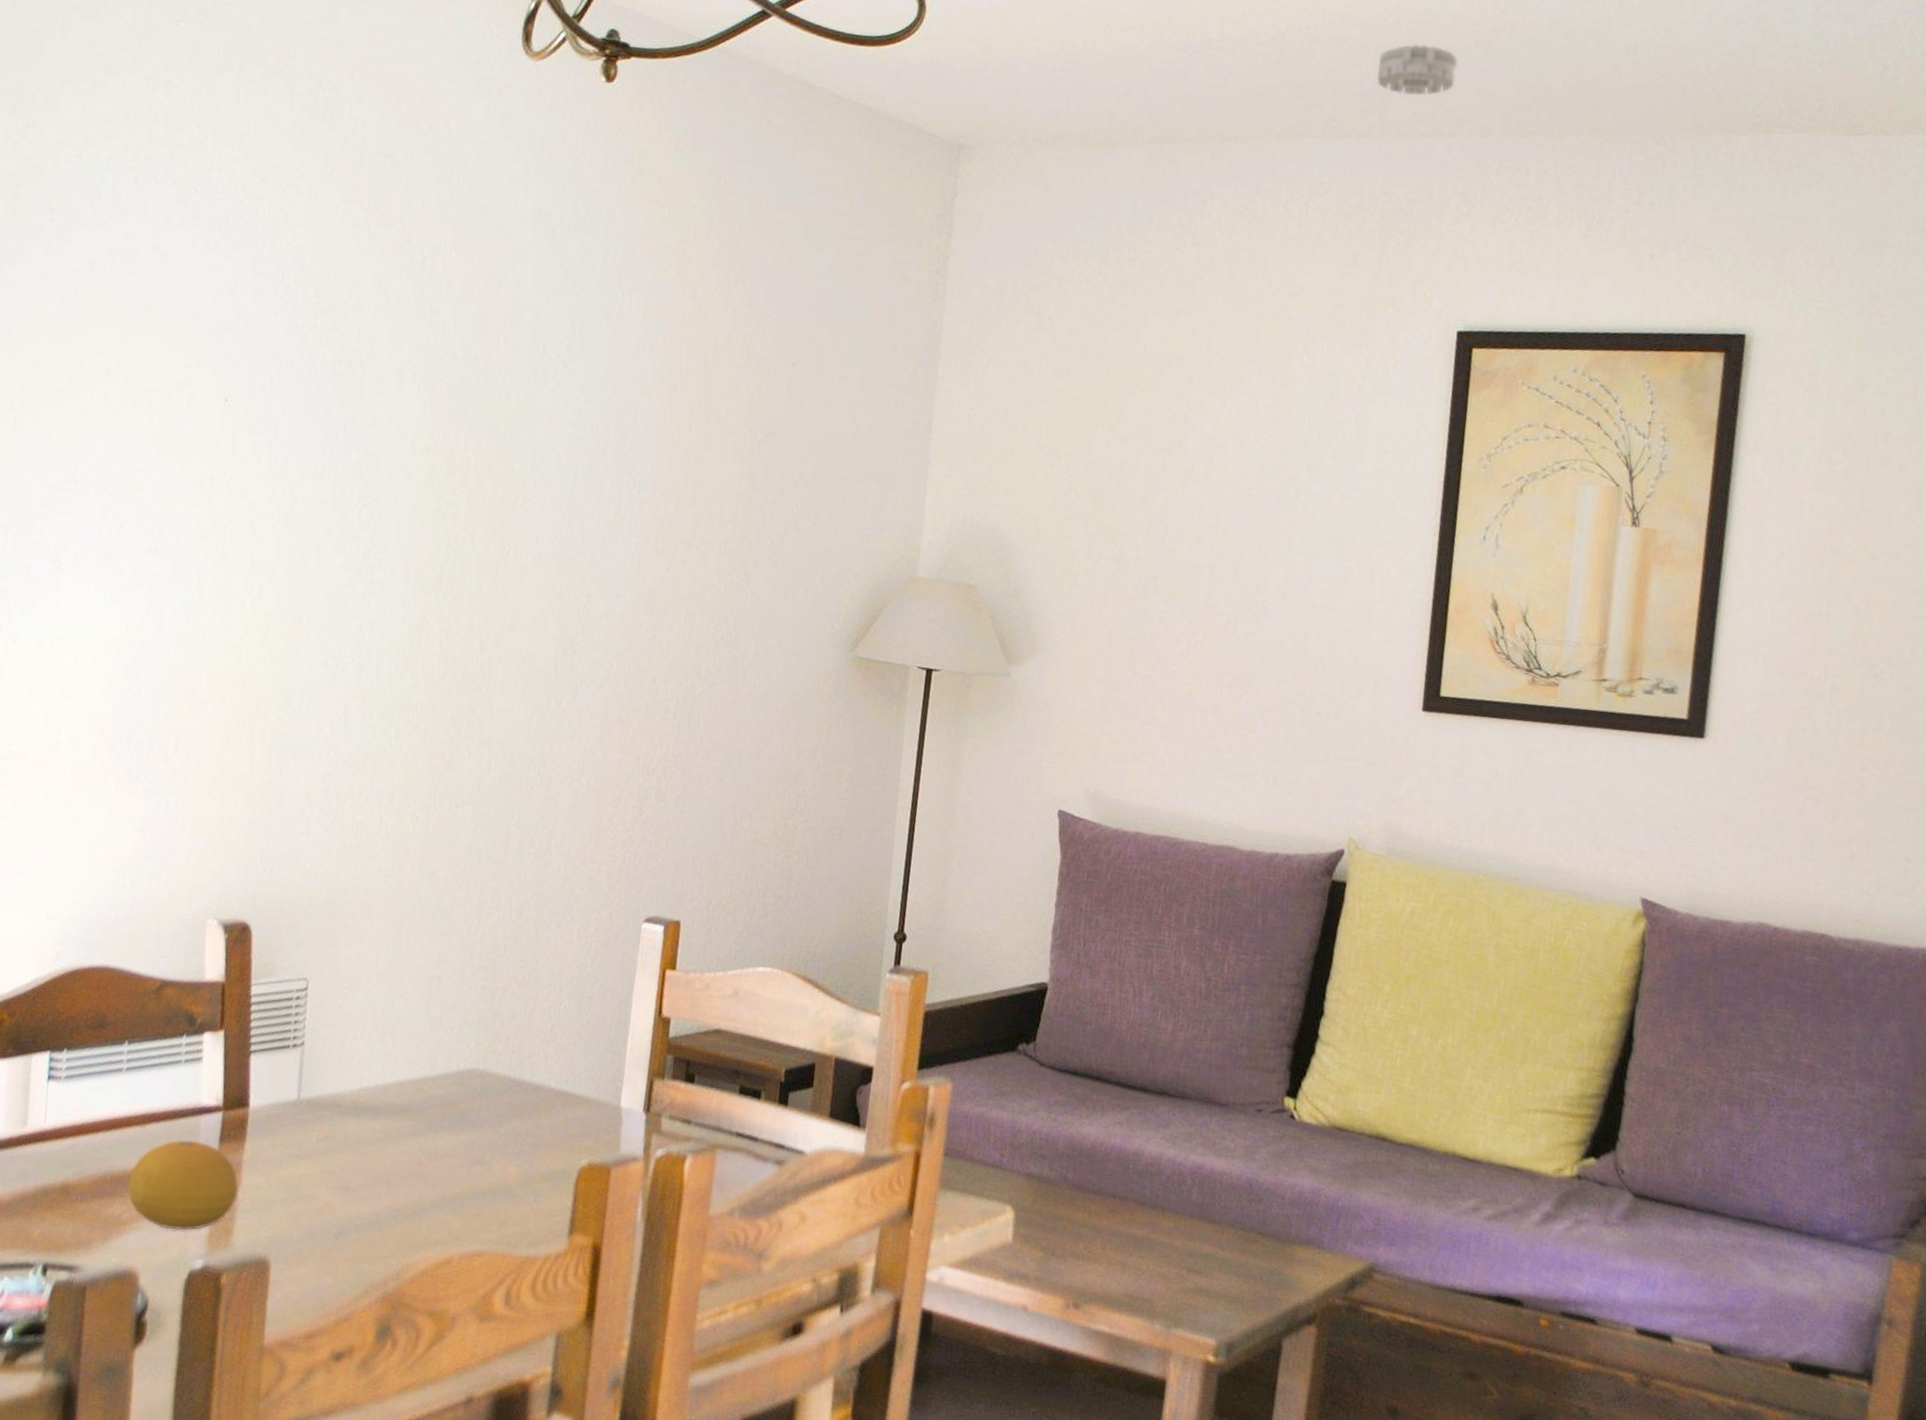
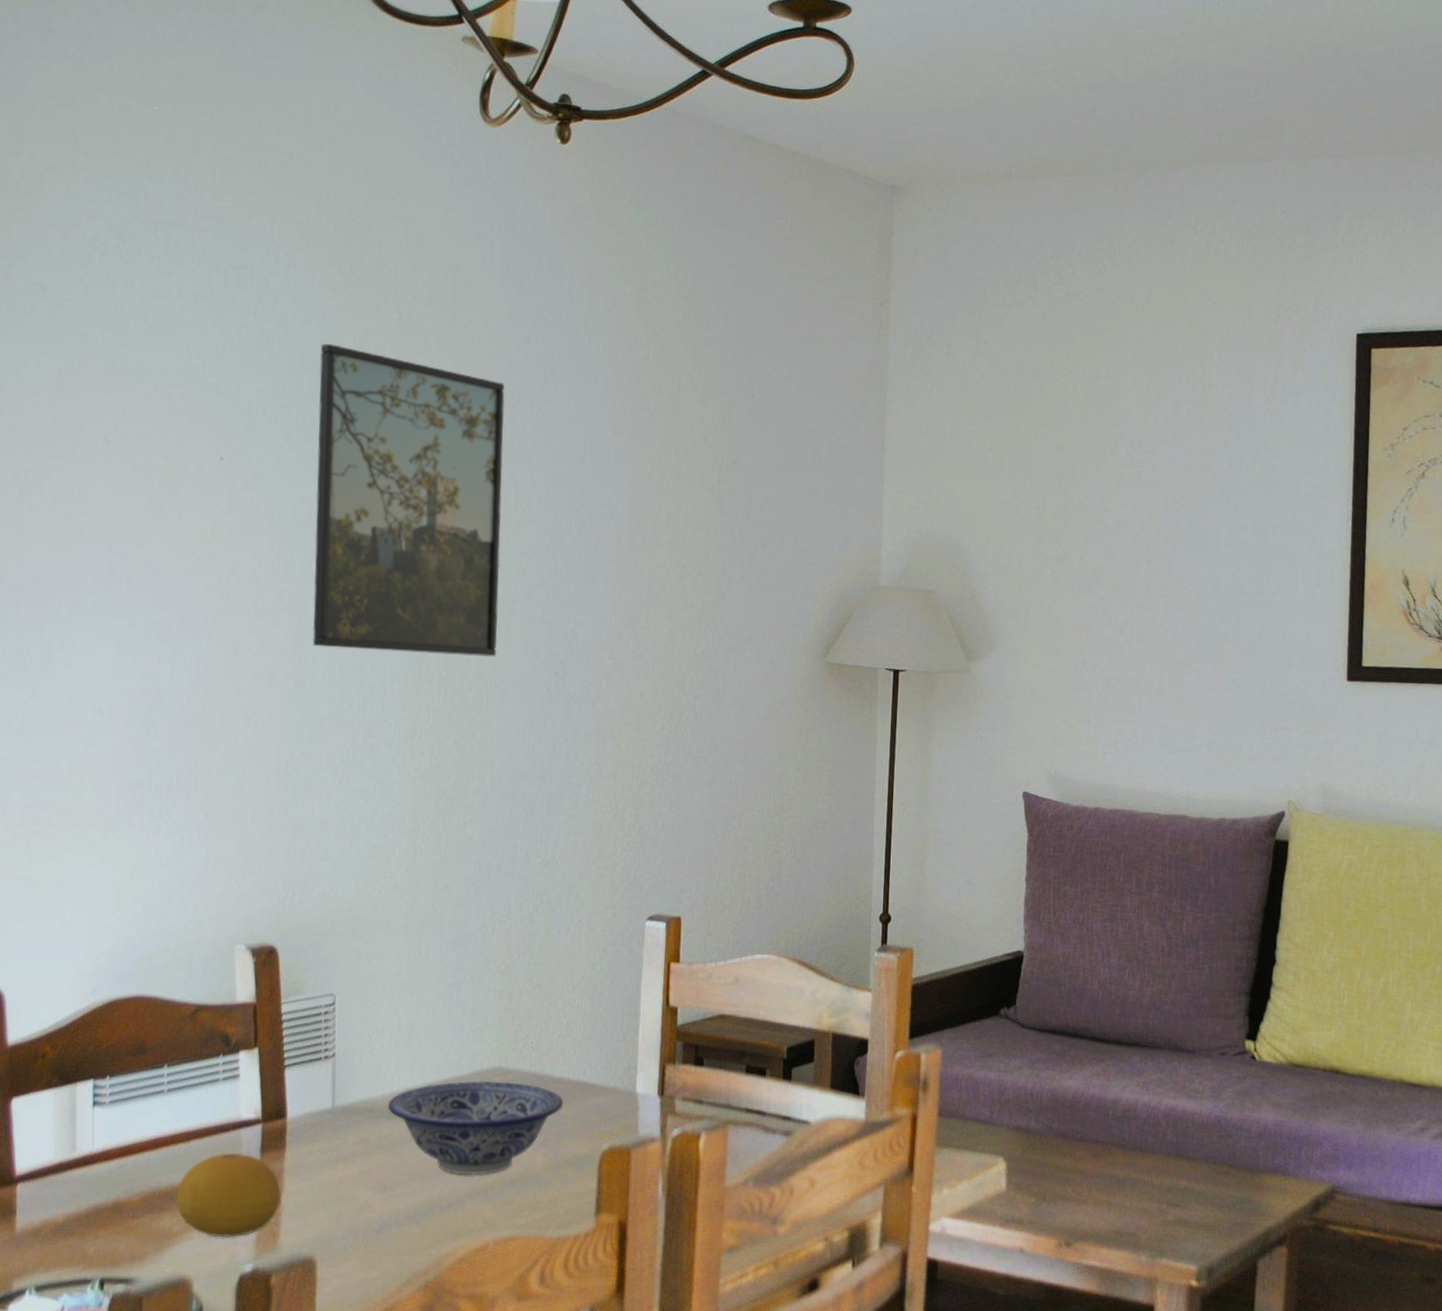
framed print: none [309,283,530,629] -> present [312,343,505,657]
bowl: none [356,1081,542,1183] -> present [388,1080,564,1175]
smoke detector: present [1376,43,1458,96] -> none [1269,73,1342,122]

